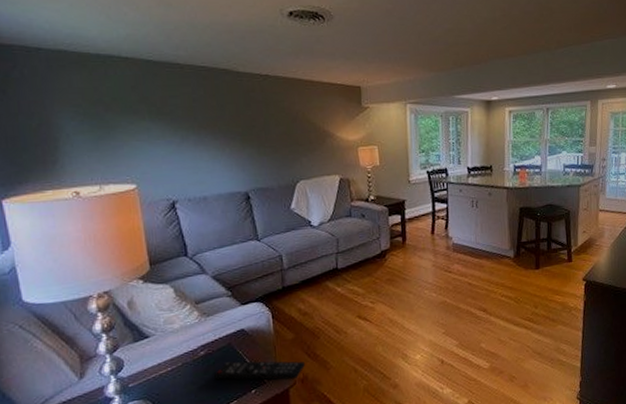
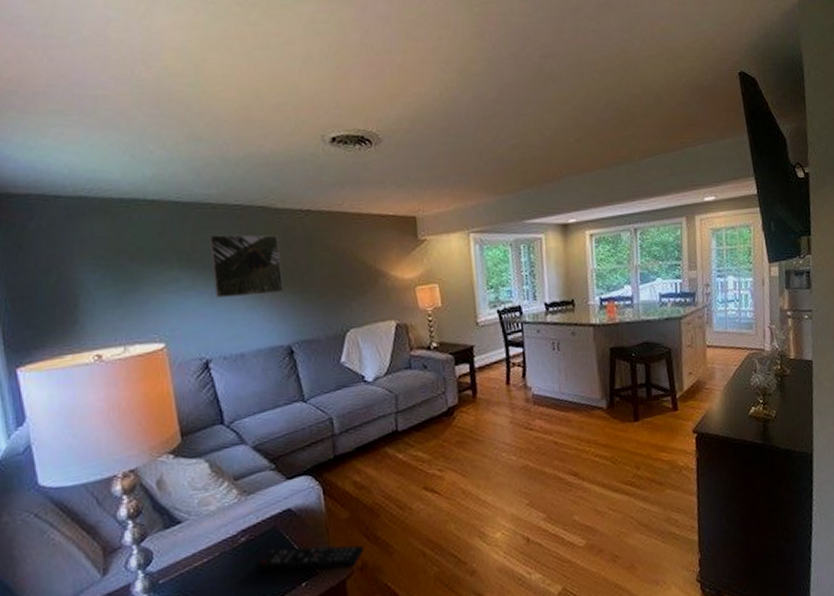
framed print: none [177,91,243,148] -> present [209,234,284,298]

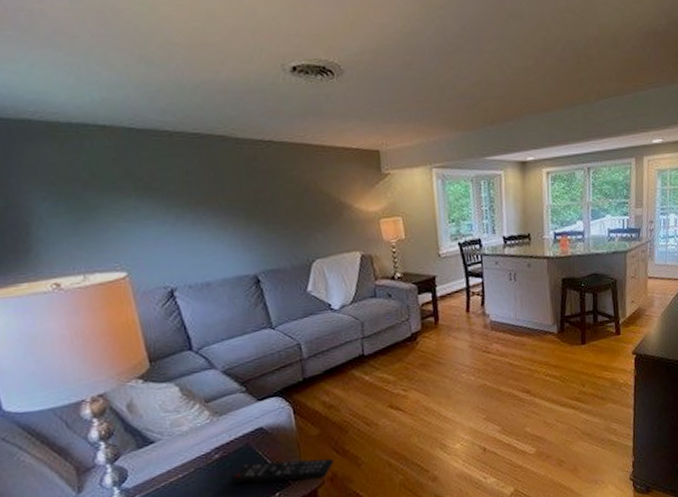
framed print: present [209,234,284,298] -> none [167,163,248,228]

